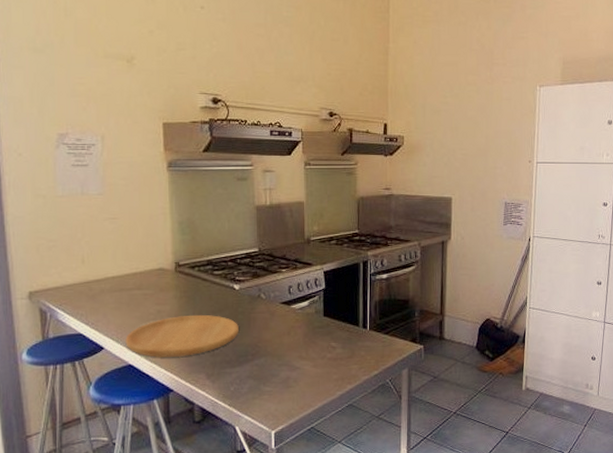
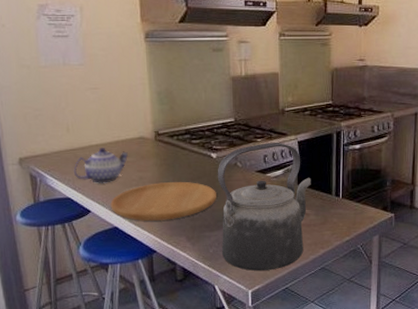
teapot: none [87,280,146,319] -> present [73,148,128,185]
kettle: none [239,273,338,409] -> present [217,143,311,271]

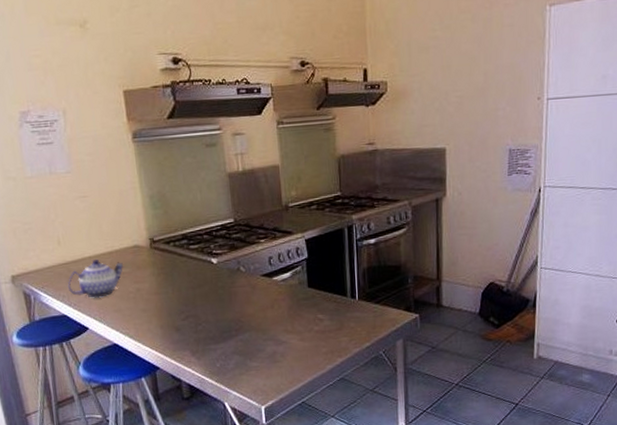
cutting board: present [110,181,216,221] -> none [108,291,220,336]
kettle: present [217,143,311,271] -> none [219,242,323,385]

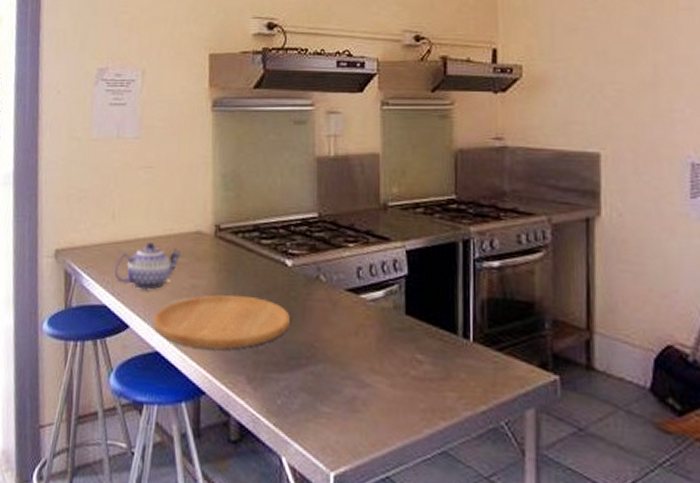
cutting board: none [108,291,220,336] -> present [153,294,290,349]

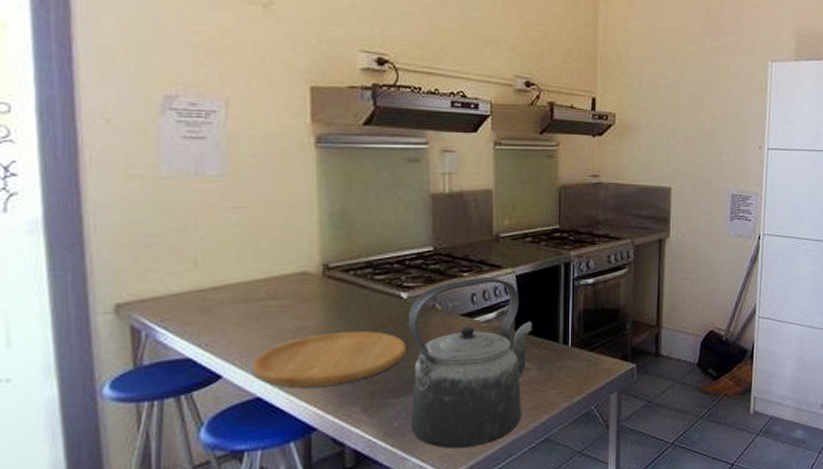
teapot: present [114,243,180,291] -> none [199,288,282,338]
kettle: none [292,250,426,445] -> present [408,277,533,449]

